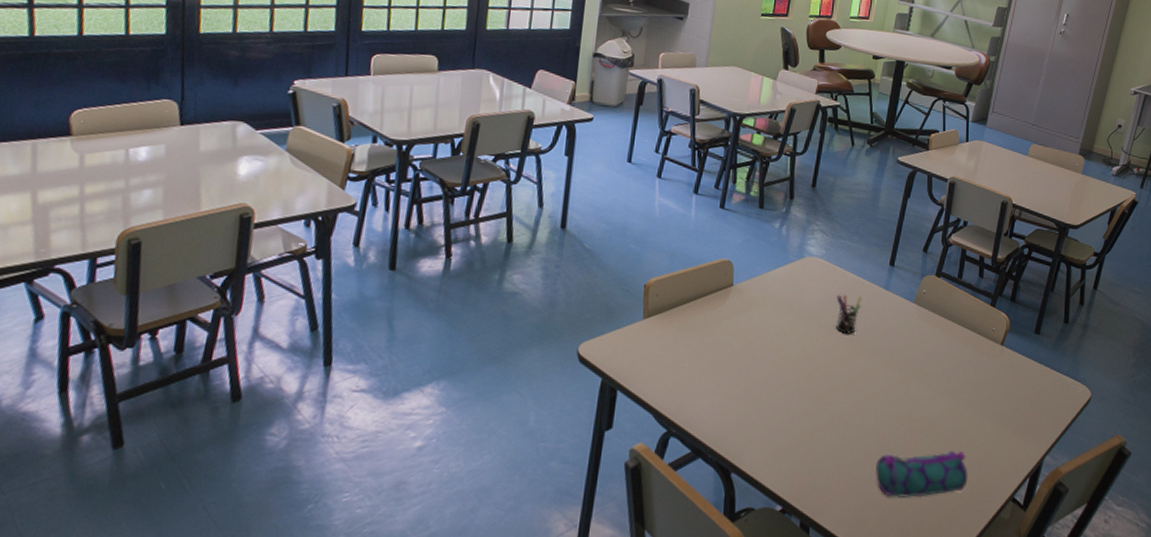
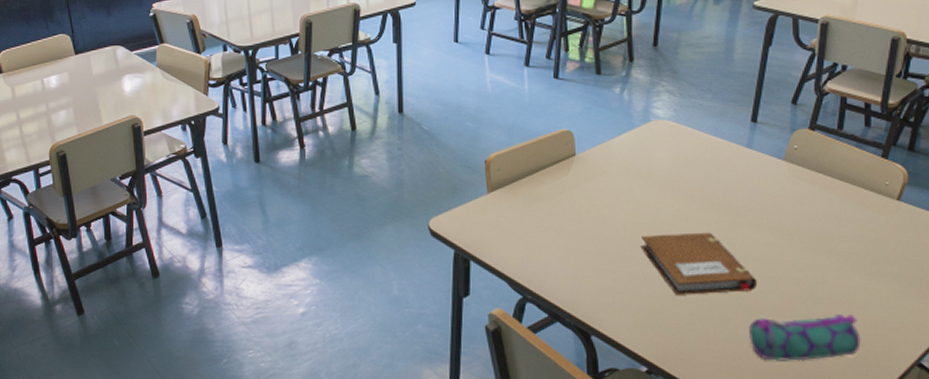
notebook: none [785,368,886,431] -> present [640,232,758,295]
pen holder: present [836,294,862,334] -> none [691,156,720,197]

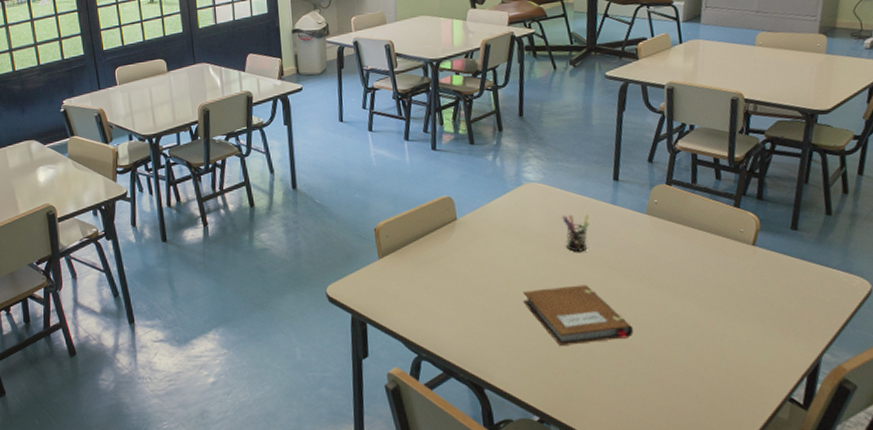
pen holder: none [691,156,720,197] -> present [562,214,590,252]
pencil case: present [749,314,861,361] -> none [630,355,735,404]

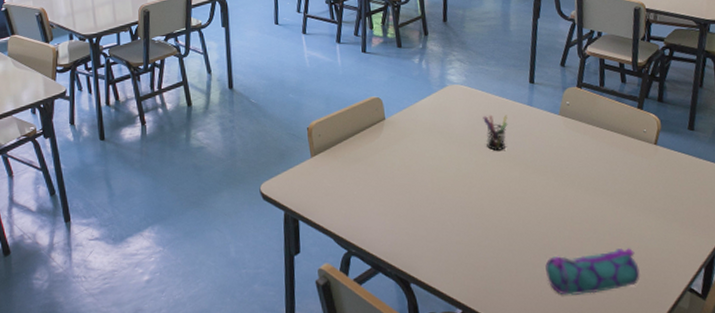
notebook: present [523,284,634,346] -> none [446,182,549,240]
pencil case: none [630,355,735,404] -> present [545,248,640,295]

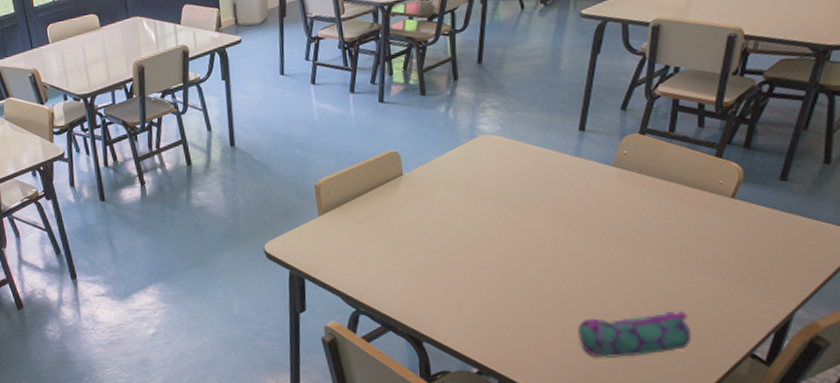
pen holder: present [483,114,508,151] -> none [518,167,548,207]

